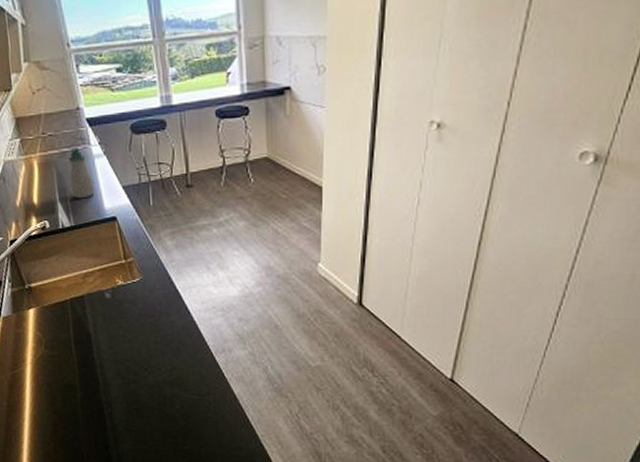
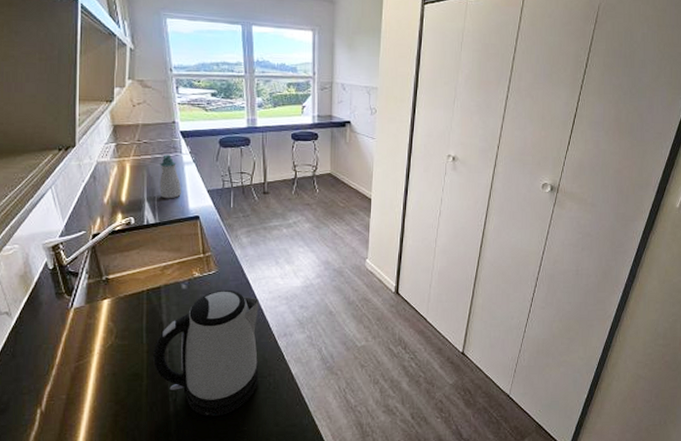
kettle: none [83,299,197,434] -> present [153,289,259,417]

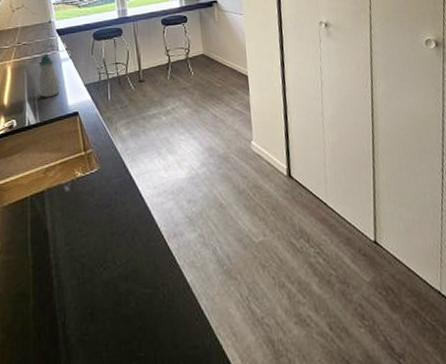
kettle: present [153,289,259,417] -> none [39,188,152,342]

